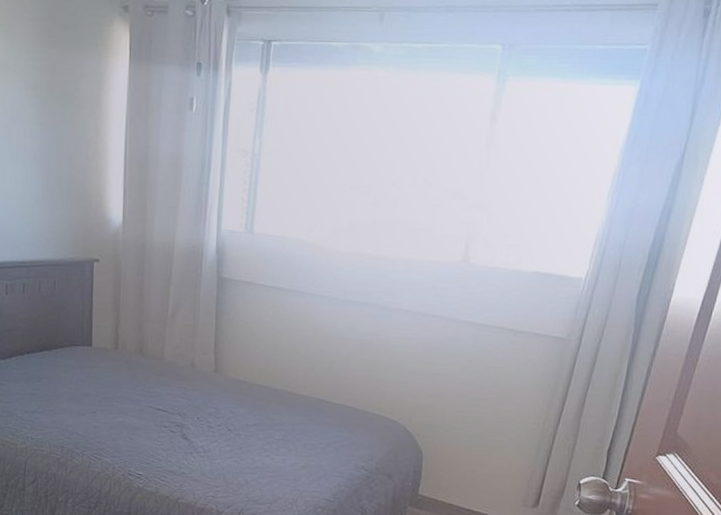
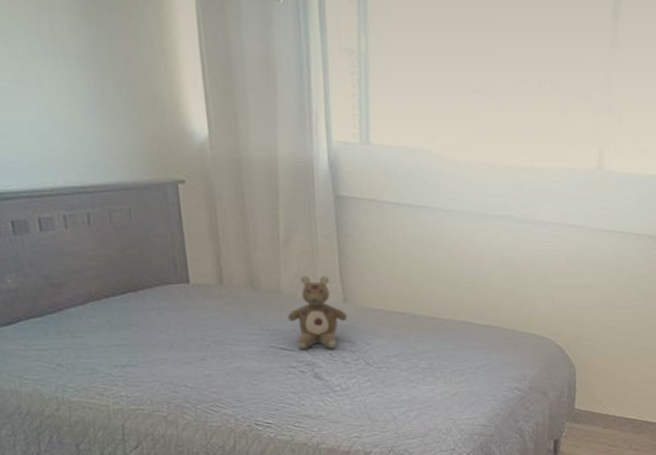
stuffed bear: none [166,346,217,414] -> present [287,276,348,350]

